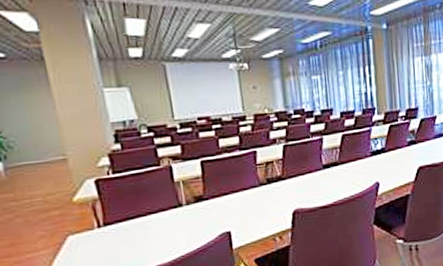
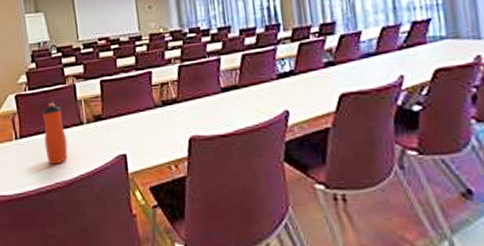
water bottle: none [132,185,166,250] -> present [43,102,68,165]

